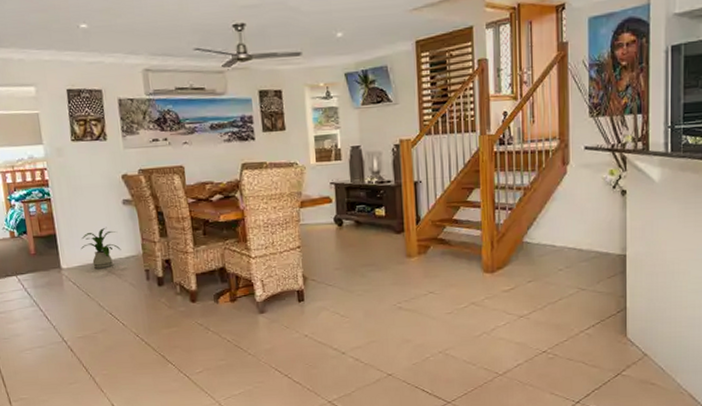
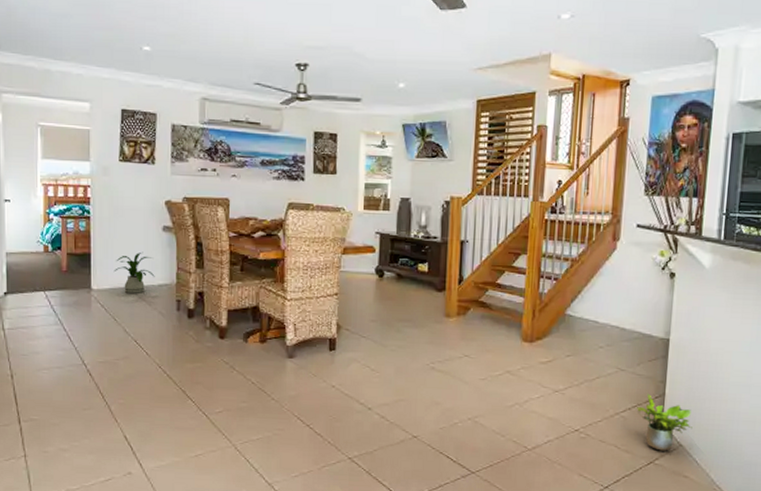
potted plant: none [600,309,655,362] -> present [637,393,693,451]

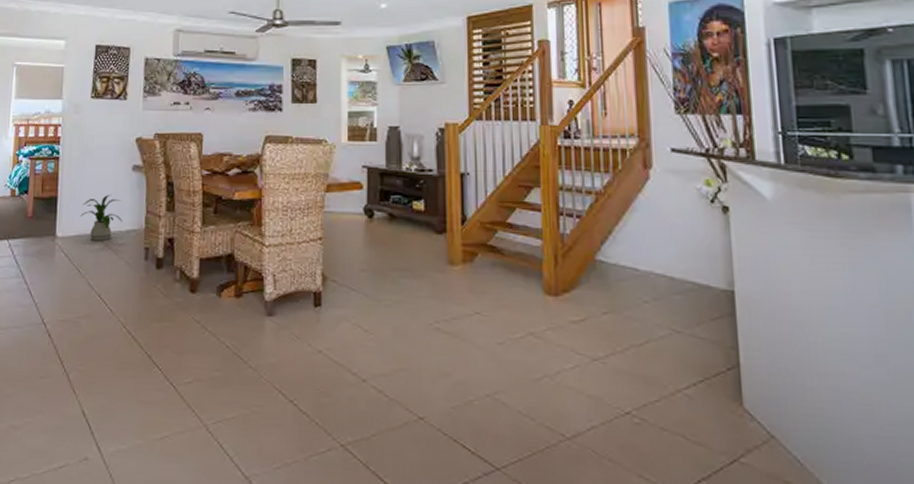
potted plant: present [637,393,693,451] -> none [704,363,785,445]

